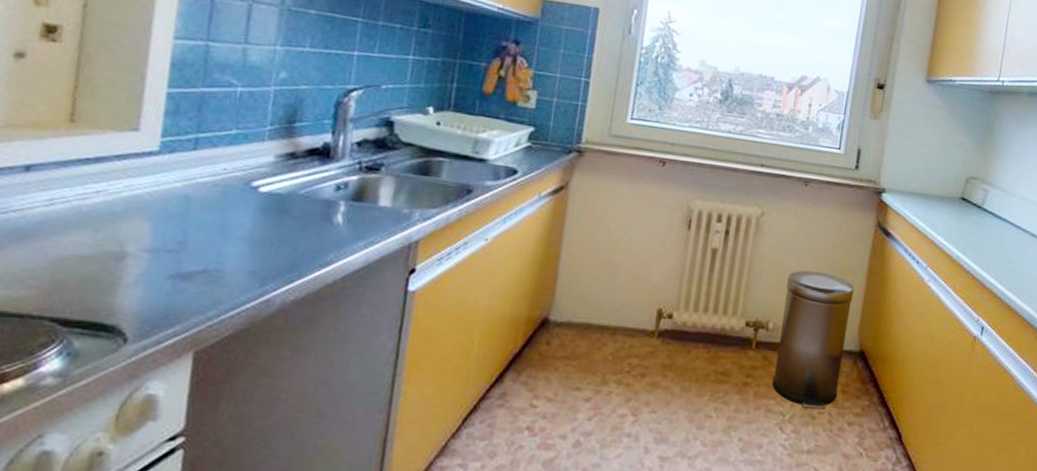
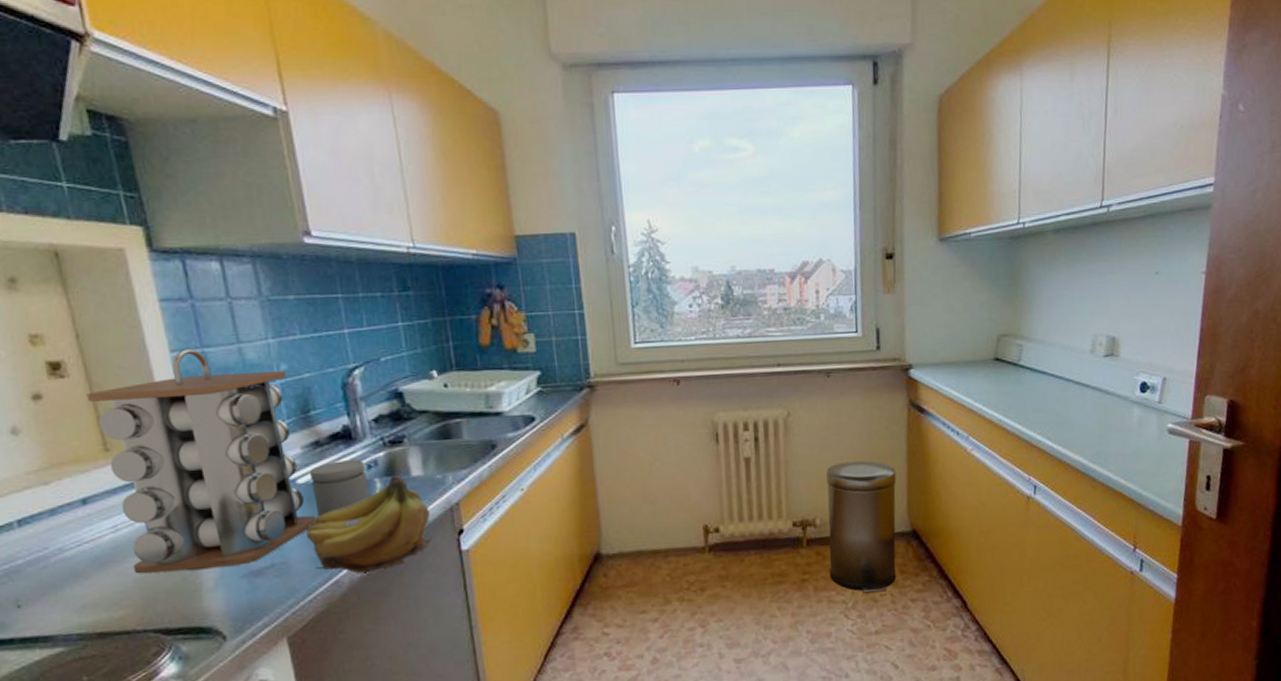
spice rack: none [53,39,284,265] -> present [86,349,315,574]
fruit: none [249,201,387,297] -> present [305,474,432,574]
jar: none [270,176,334,229] -> present [309,459,370,517]

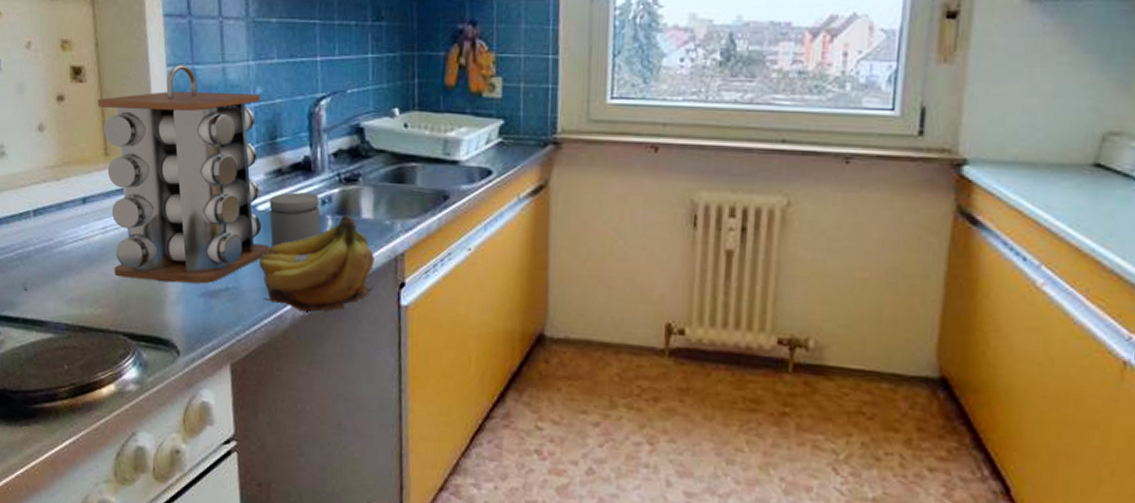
pedal bin: present [826,460,897,593] -> none [819,273,927,450]

